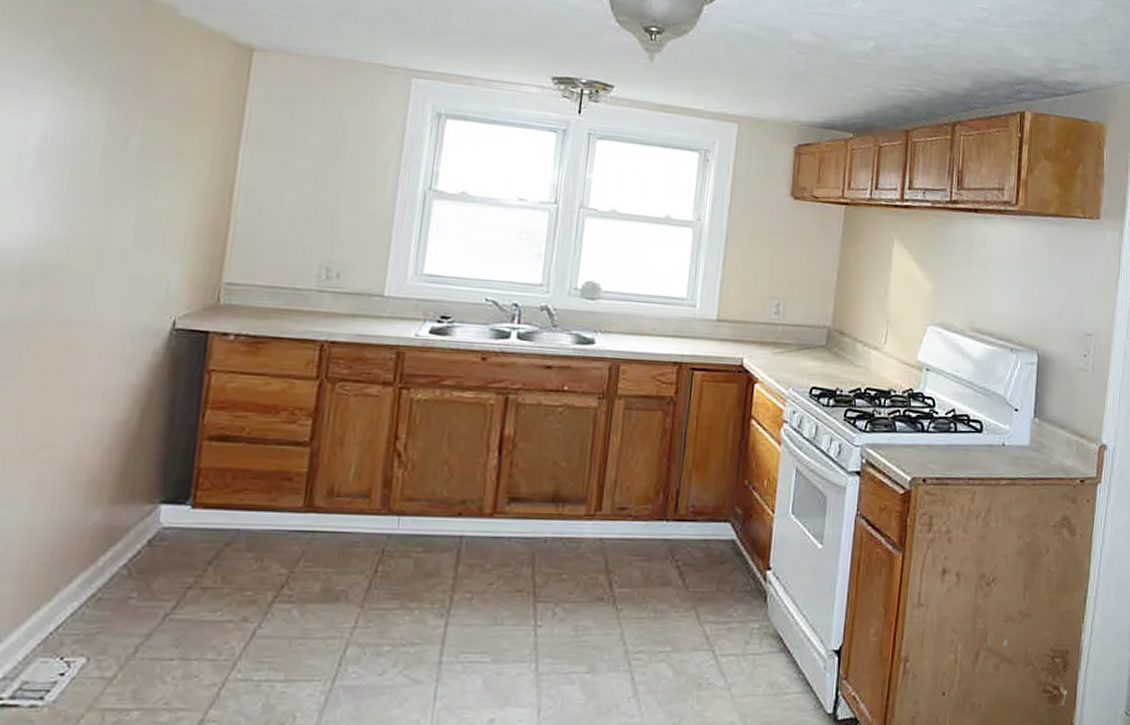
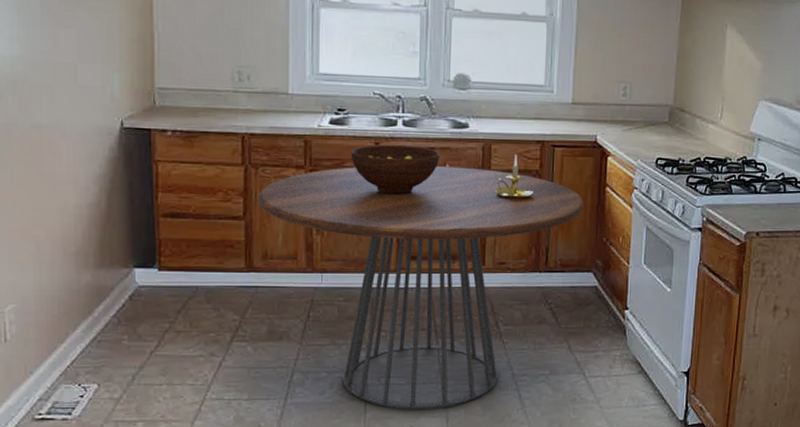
dining table: none [330,385,724,696] -> present [258,166,584,409]
fruit bowl: none [450,360,559,421] -> present [350,145,440,195]
candle holder: none [620,377,666,432] -> present [495,154,533,200]

